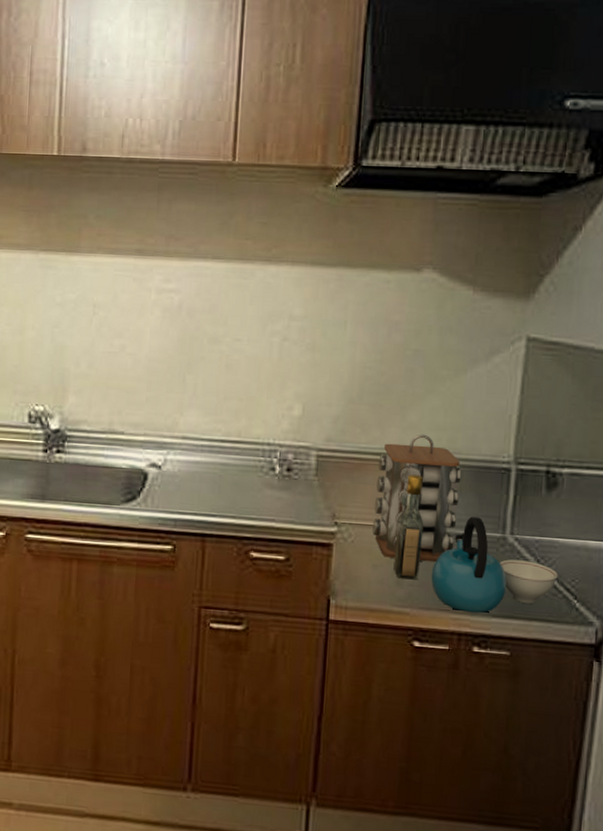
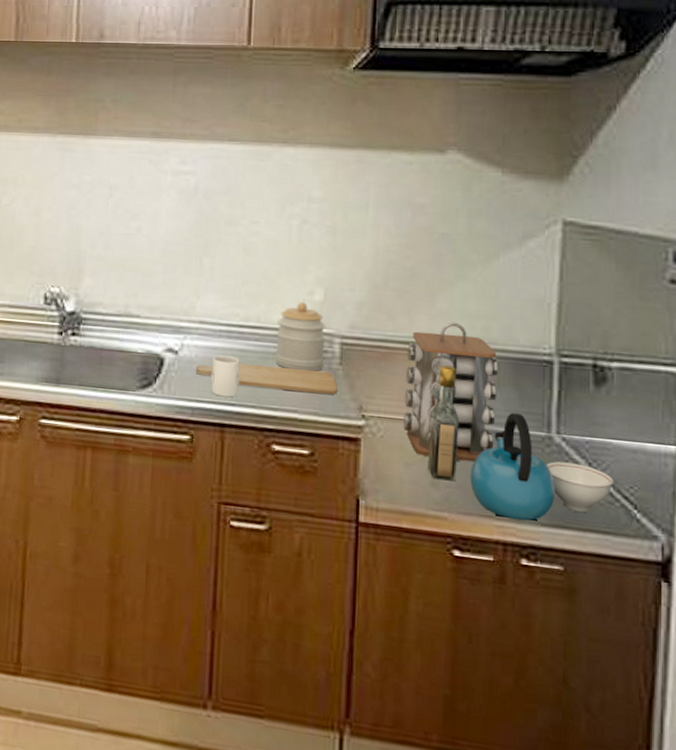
chopping board: none [178,476,313,504] -> present [195,363,337,395]
mug: none [192,469,221,509] -> present [210,355,240,398]
jar: none [254,417,303,483] -> present [275,302,326,372]

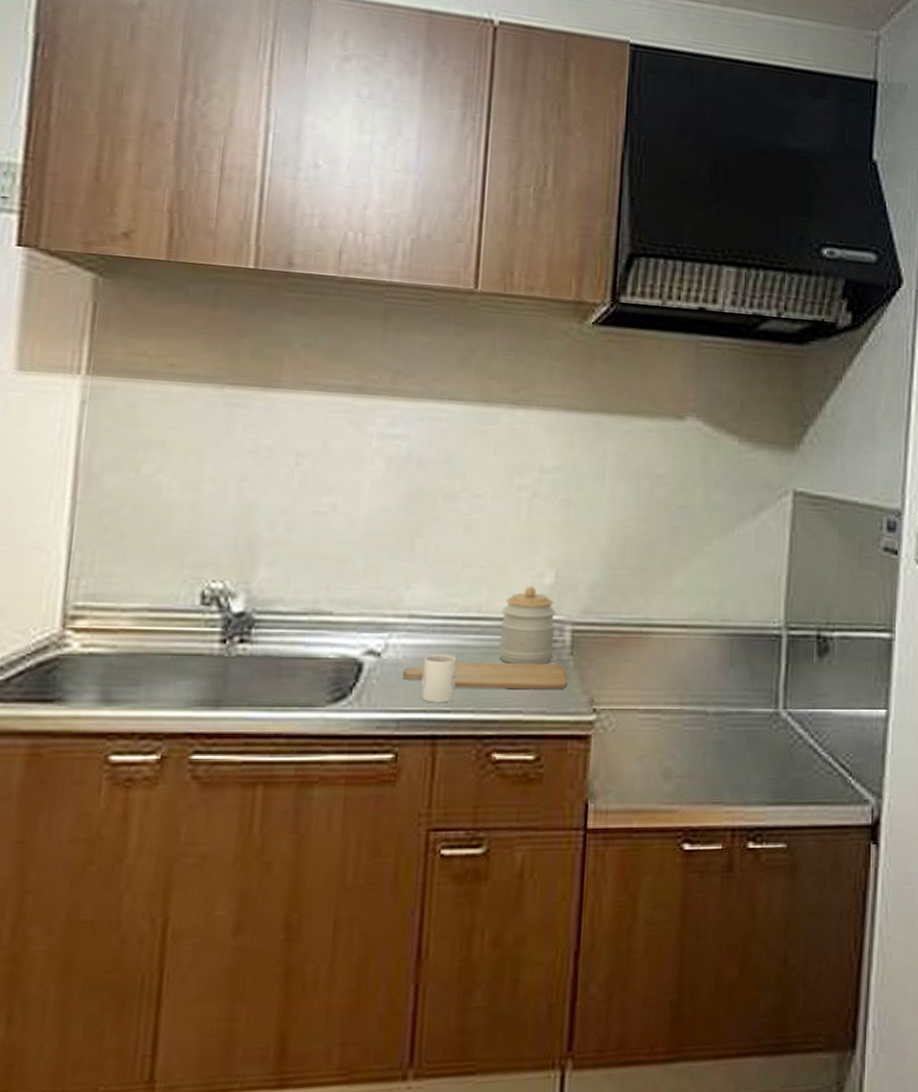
spice rack: present [403,322,499,463] -> none [636,600,731,748]
bottle: present [428,365,459,481] -> none [660,647,693,771]
kettle: present [470,413,556,522] -> none [701,692,782,803]
bowl: present [546,461,613,513] -> none [773,737,832,787]

